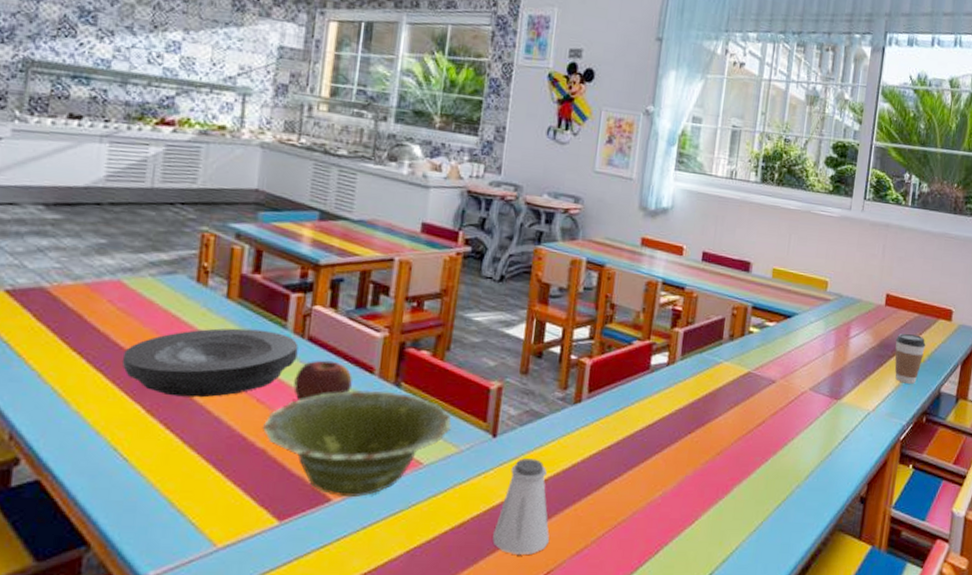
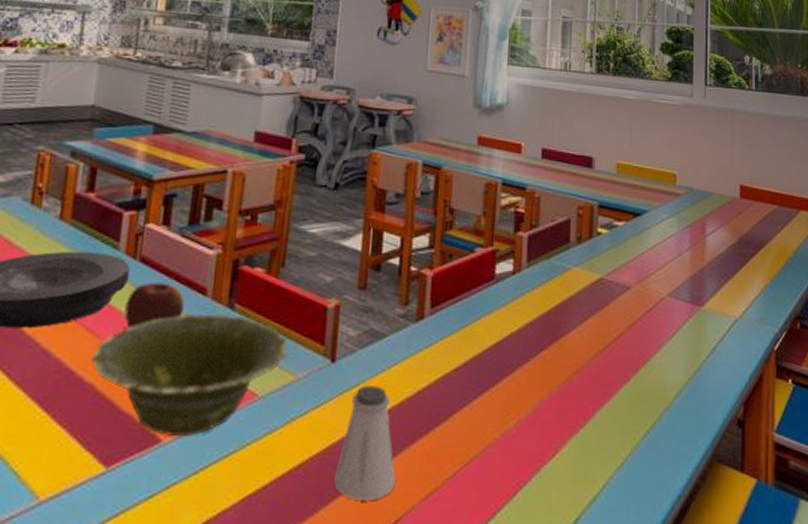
coffee cup: present [894,334,926,384] -> none [756,228,789,285]

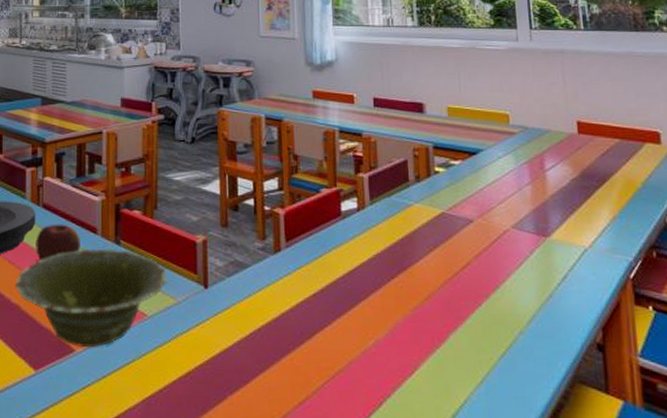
saltshaker: present [334,386,397,500] -> none [217,308,272,405]

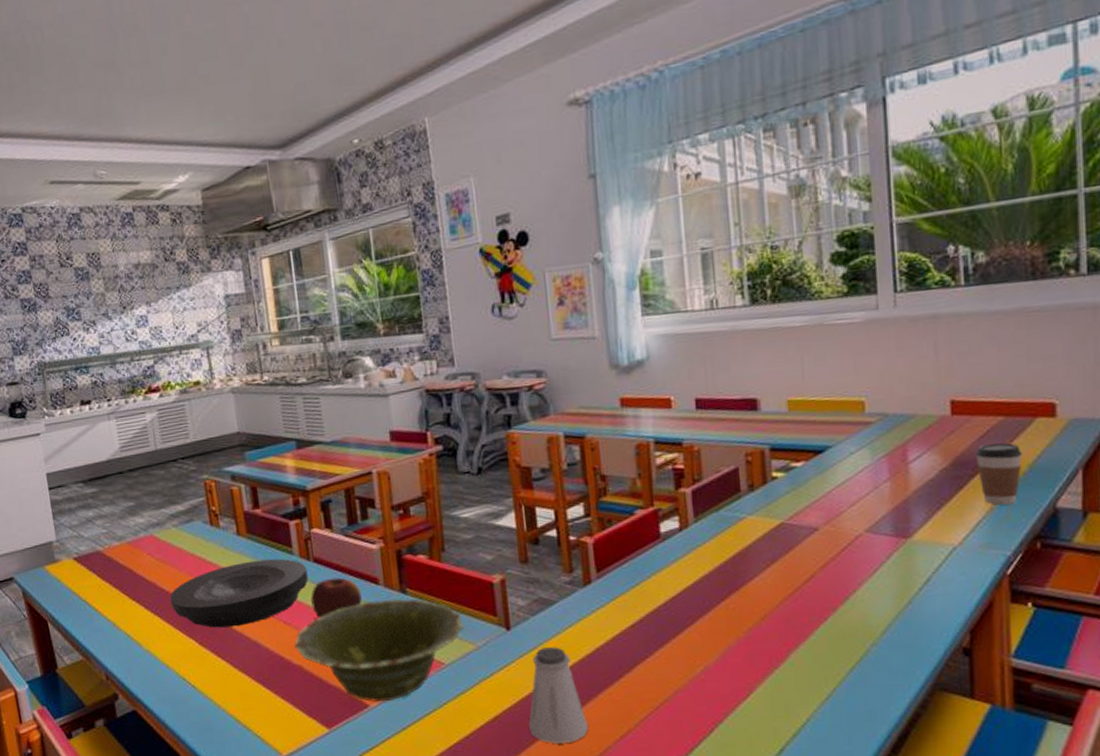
saltshaker: none [217,308,272,405] -> present [528,647,590,743]
coffee cup: none [598,162,637,215] -> present [975,443,1022,505]

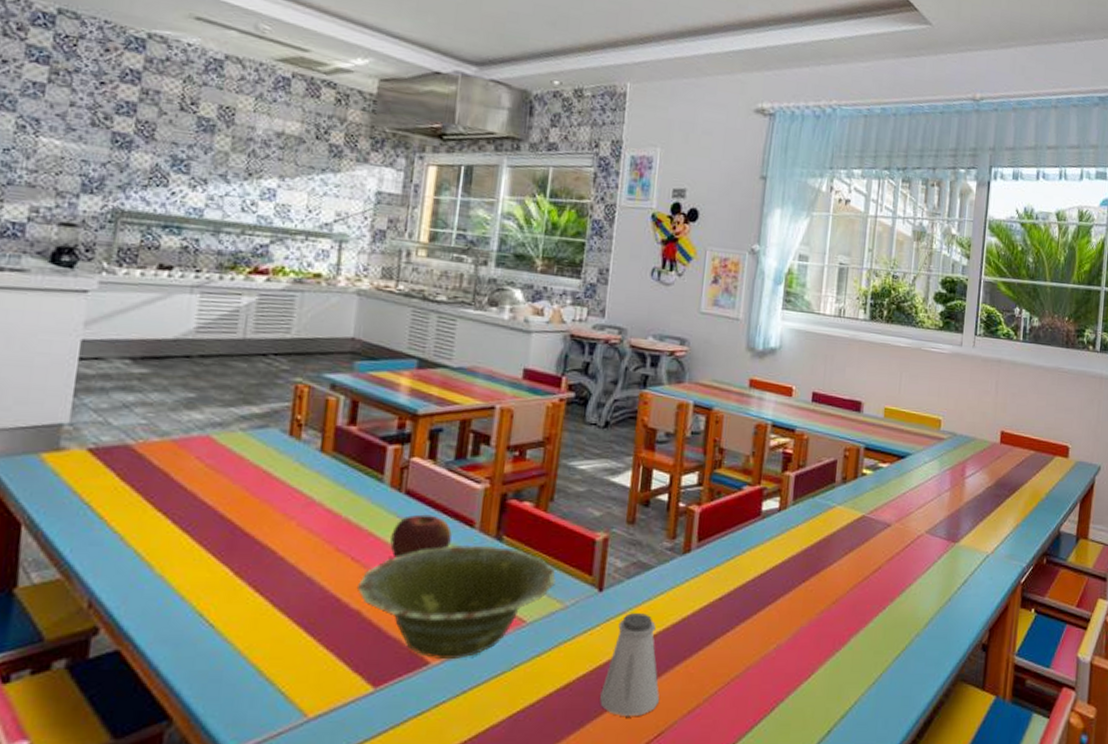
plate: present [170,558,309,628] -> none [209,483,396,558]
coffee cup: present [975,443,1022,505] -> none [1012,472,1043,524]

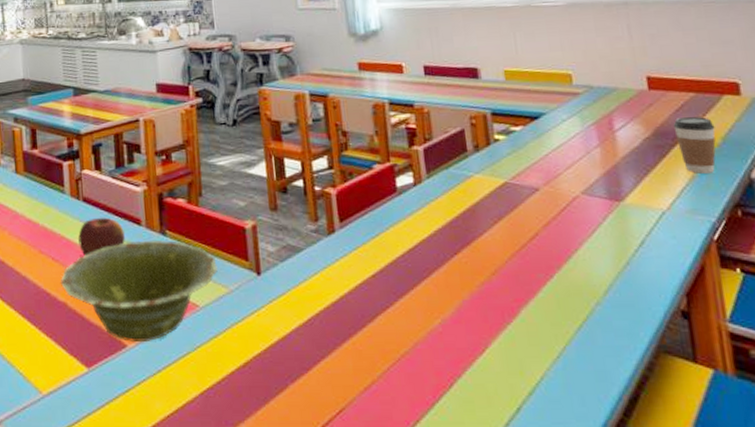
saltshaker: present [600,613,660,716] -> none [277,294,335,393]
coffee cup: none [1012,472,1043,524] -> present [673,117,716,174]

